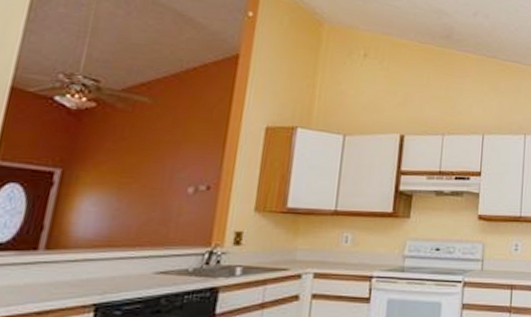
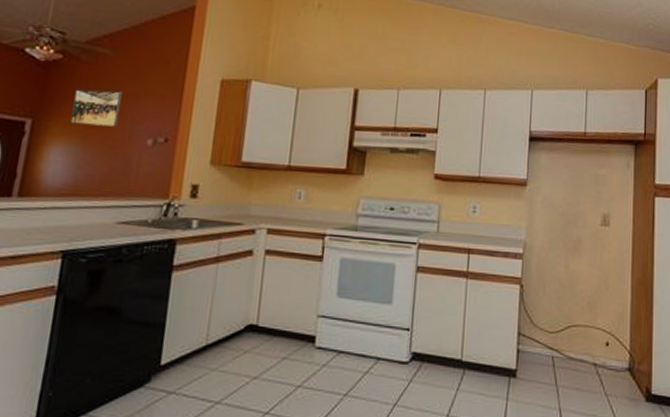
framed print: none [104,137,162,176] -> present [70,89,123,127]

